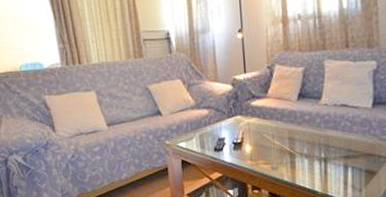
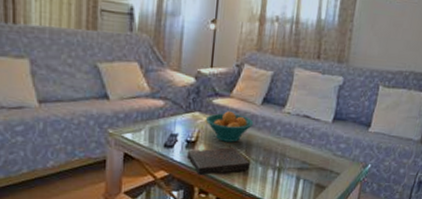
book: none [235,144,296,174] -> present [187,147,251,176]
fruit bowl: none [247,110,293,140] -> present [205,111,254,142]

